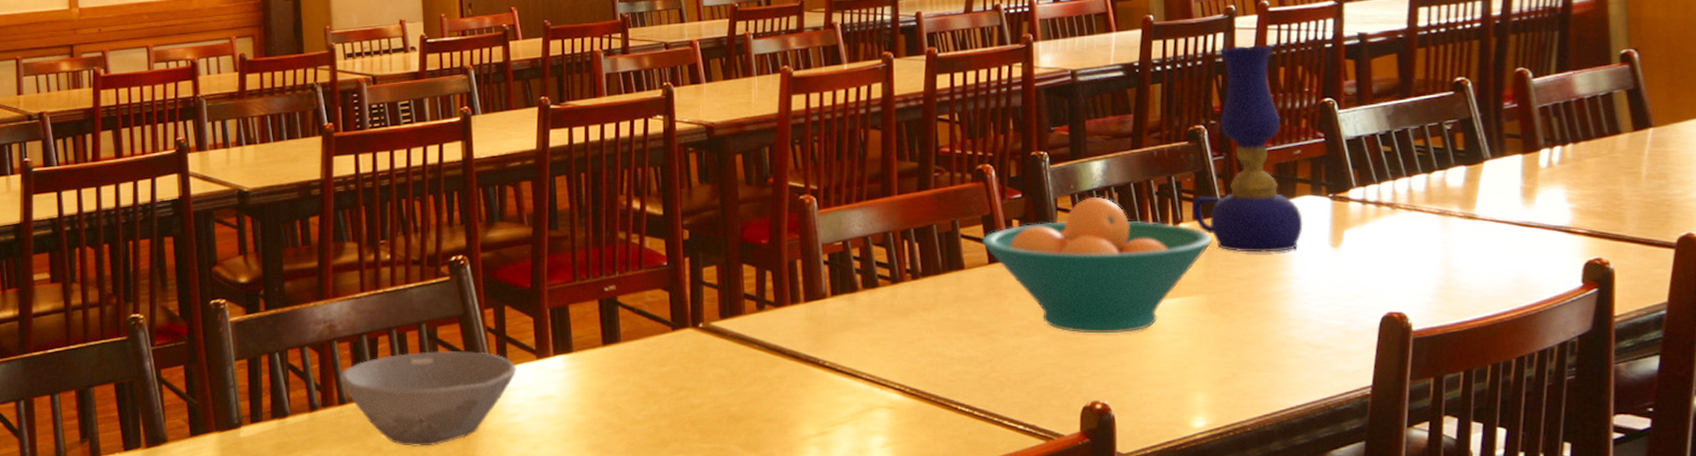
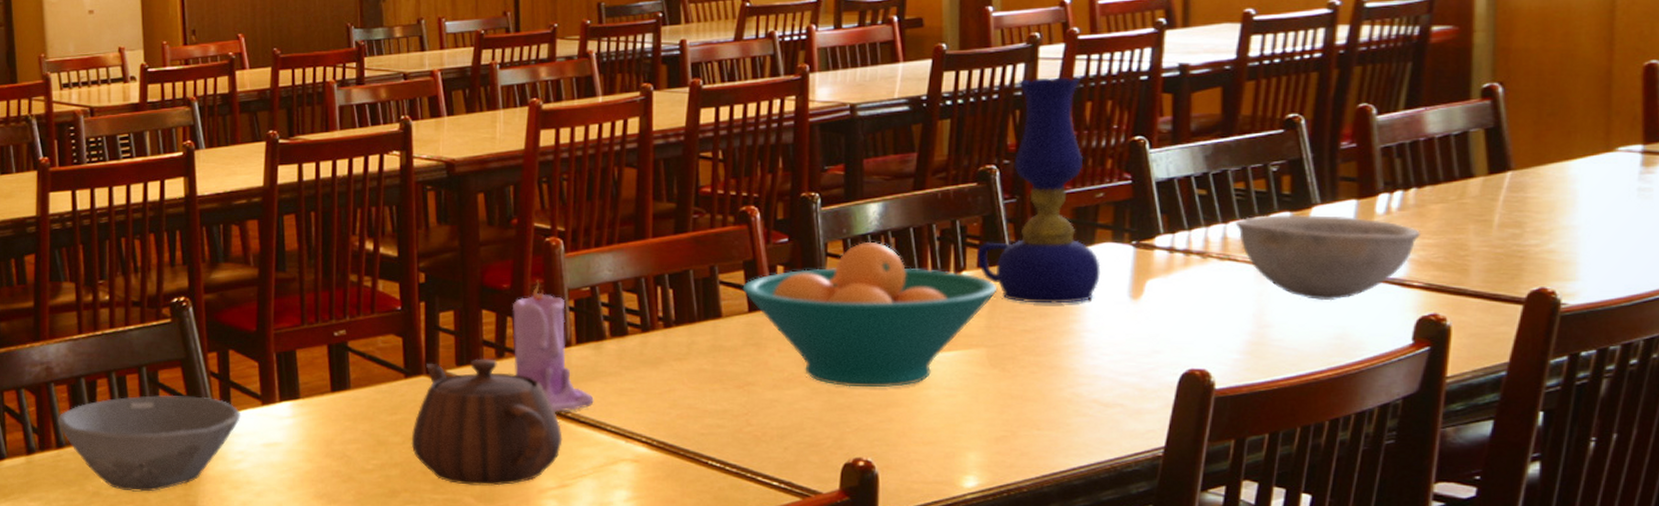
teapot: none [679,311,821,434] -> present [411,358,563,486]
candle: none [771,235,849,361] -> present [513,280,594,412]
bowl: none [1418,168,1581,248] -> present [1235,214,1422,301]

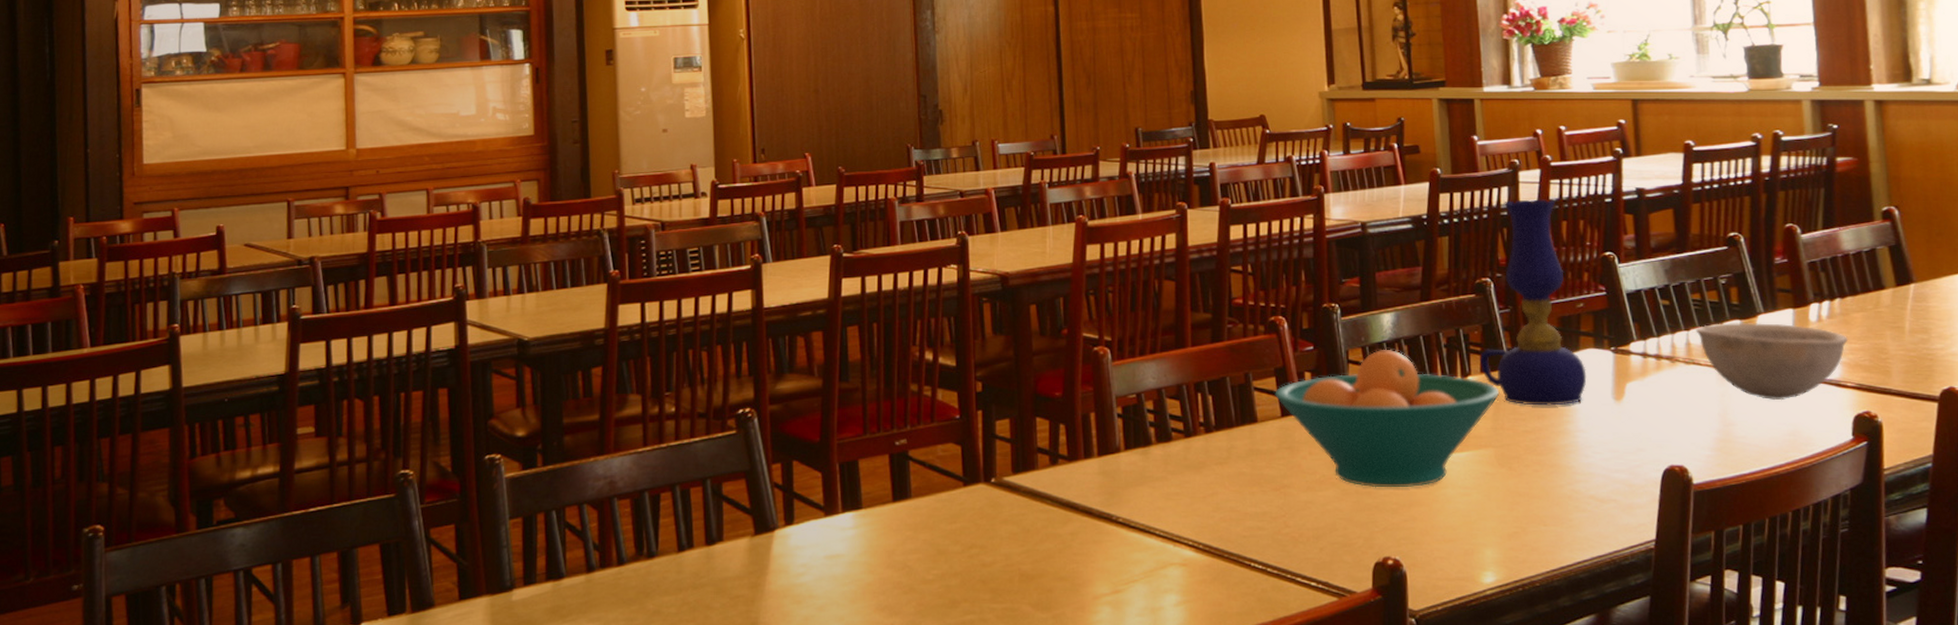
bowl: present [57,394,242,492] -> none [619,507,805,609]
teapot: present [411,358,563,486] -> none [970,466,1115,593]
candle: present [513,280,594,412] -> none [1065,388,1143,517]

